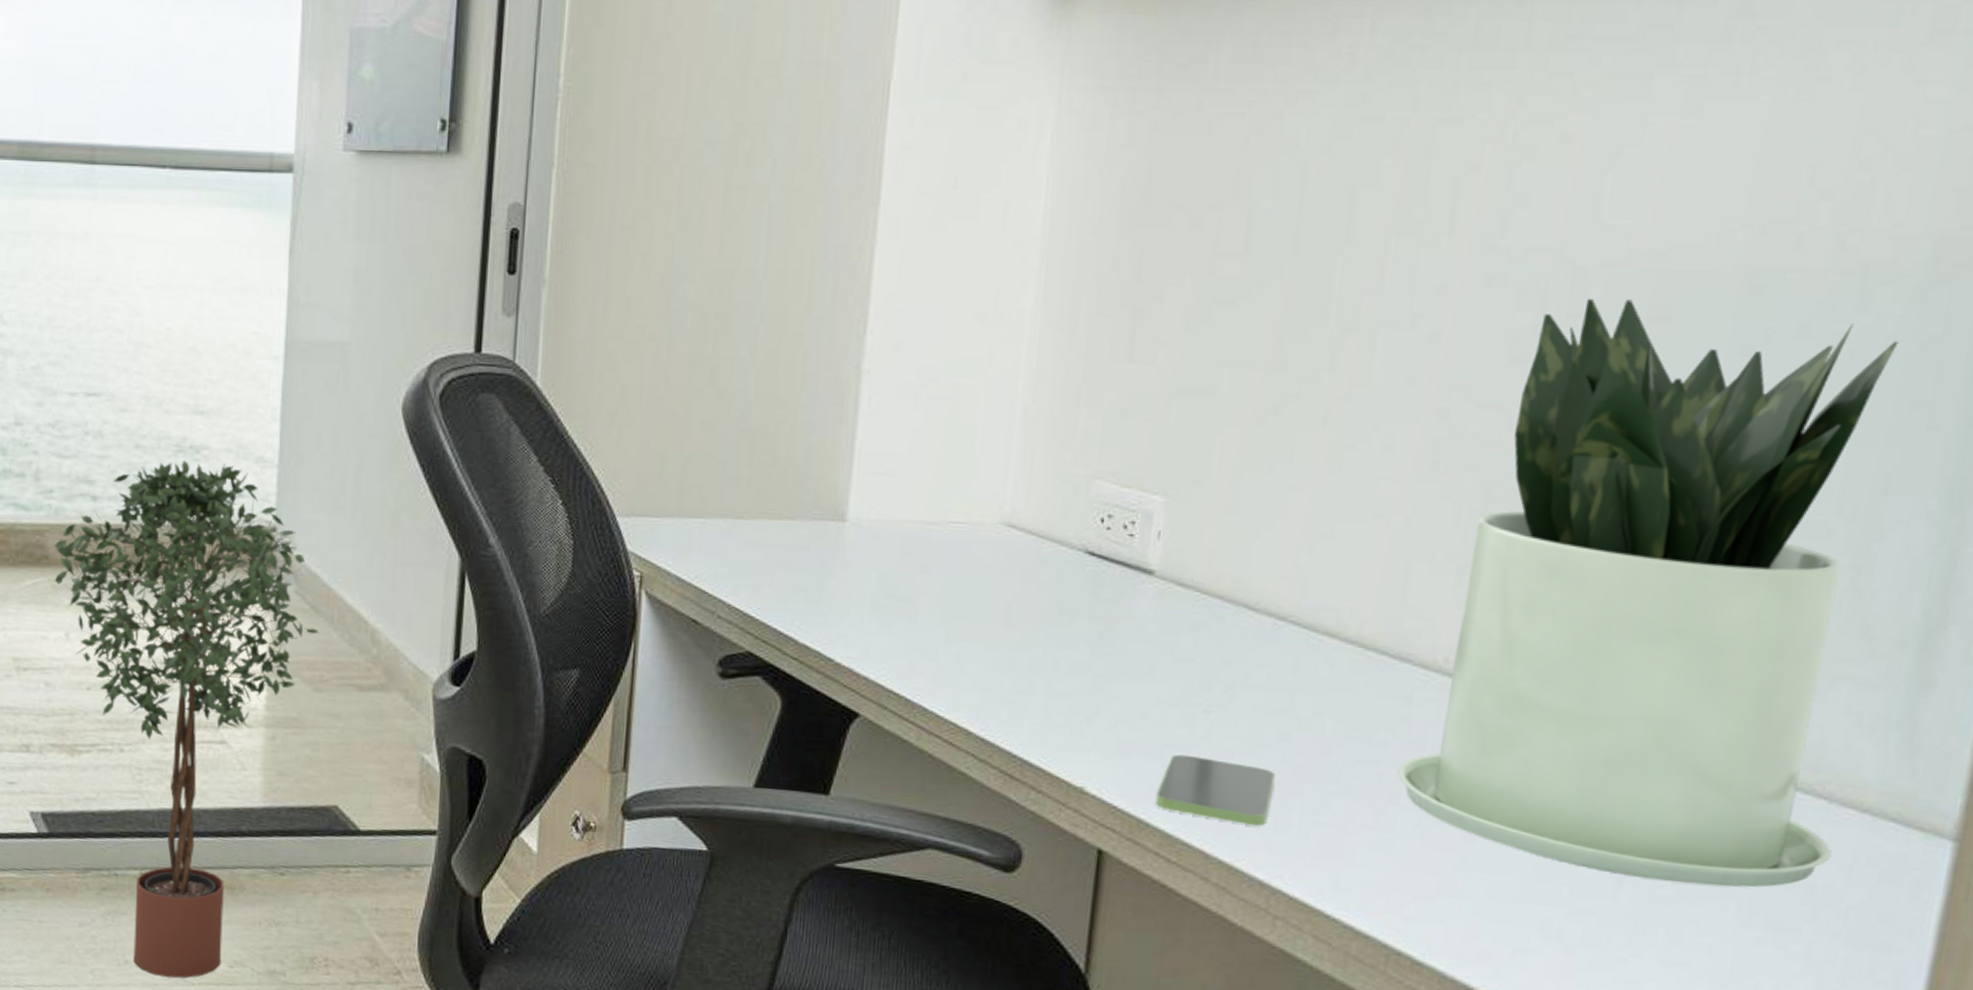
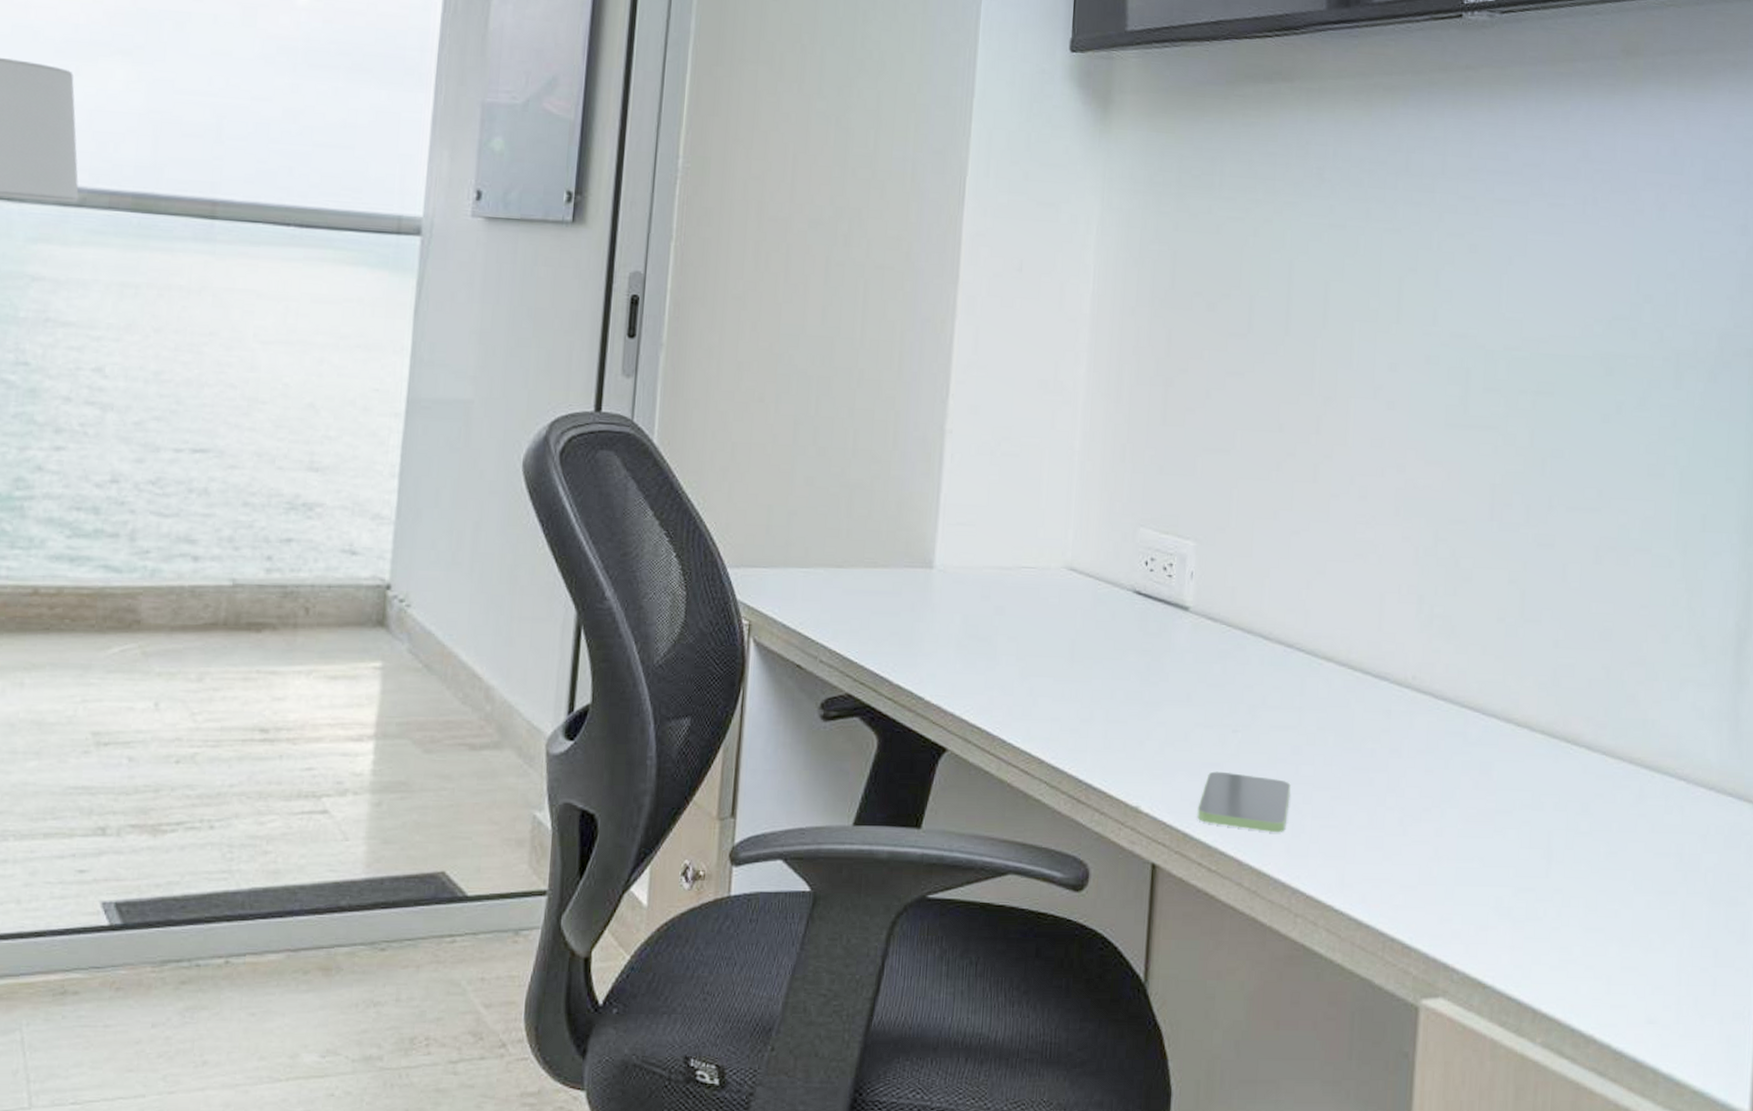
potted tree: present [54,460,319,978] -> none [145,518,432,1075]
planter: present [1397,298,1899,888] -> none [1383,375,1703,860]

